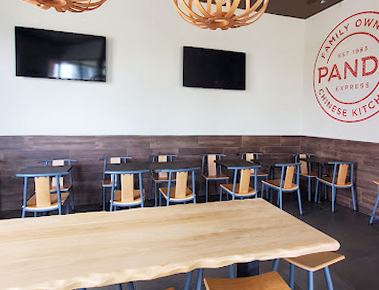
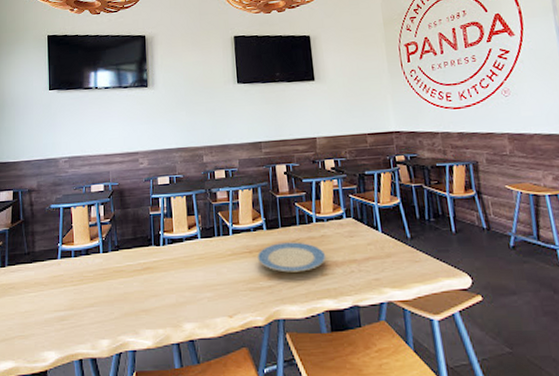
plate: none [187,213,239,235] -> present [258,242,327,273]

